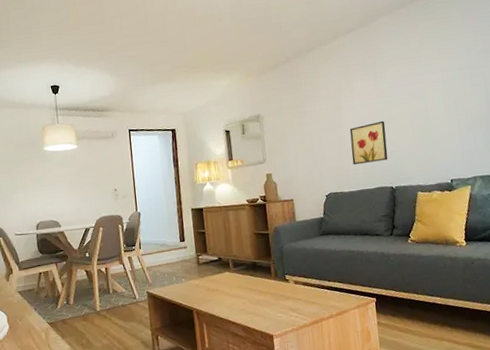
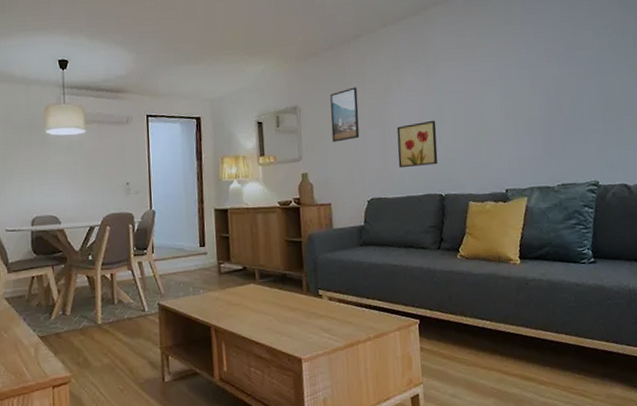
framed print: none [288,95,317,145] -> present [330,87,360,142]

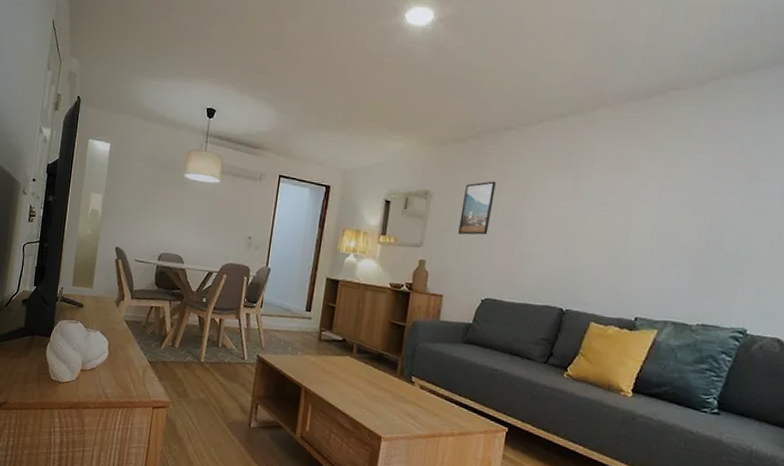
wall art: present [396,120,438,167] -> none [522,230,574,277]

